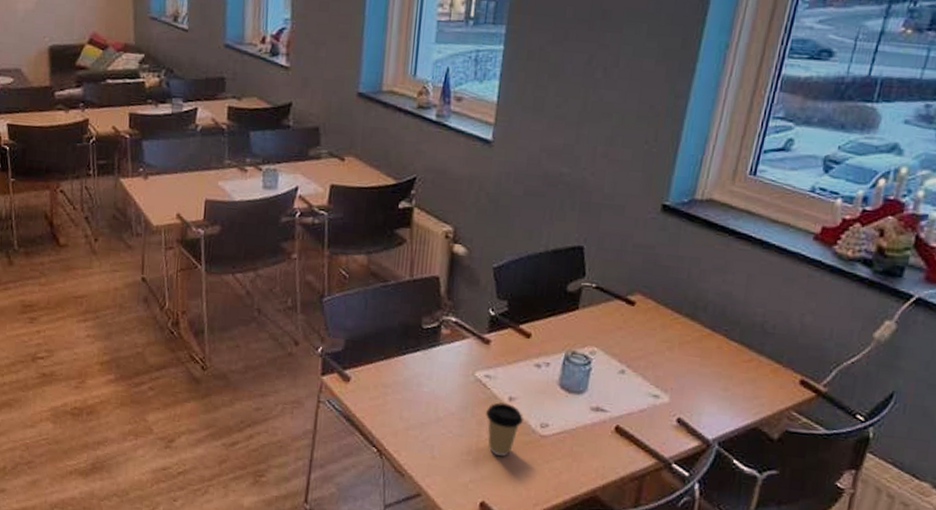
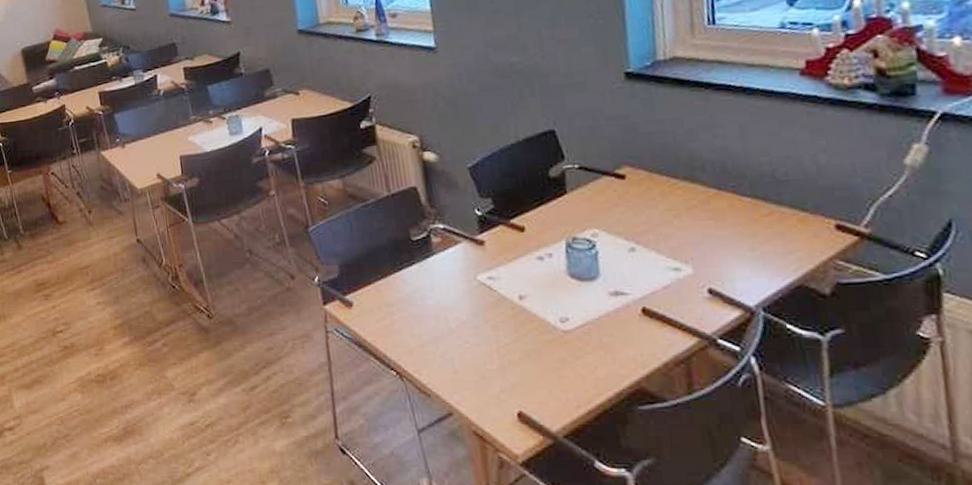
coffee cup: present [486,401,523,457] -> none [498,302,540,361]

